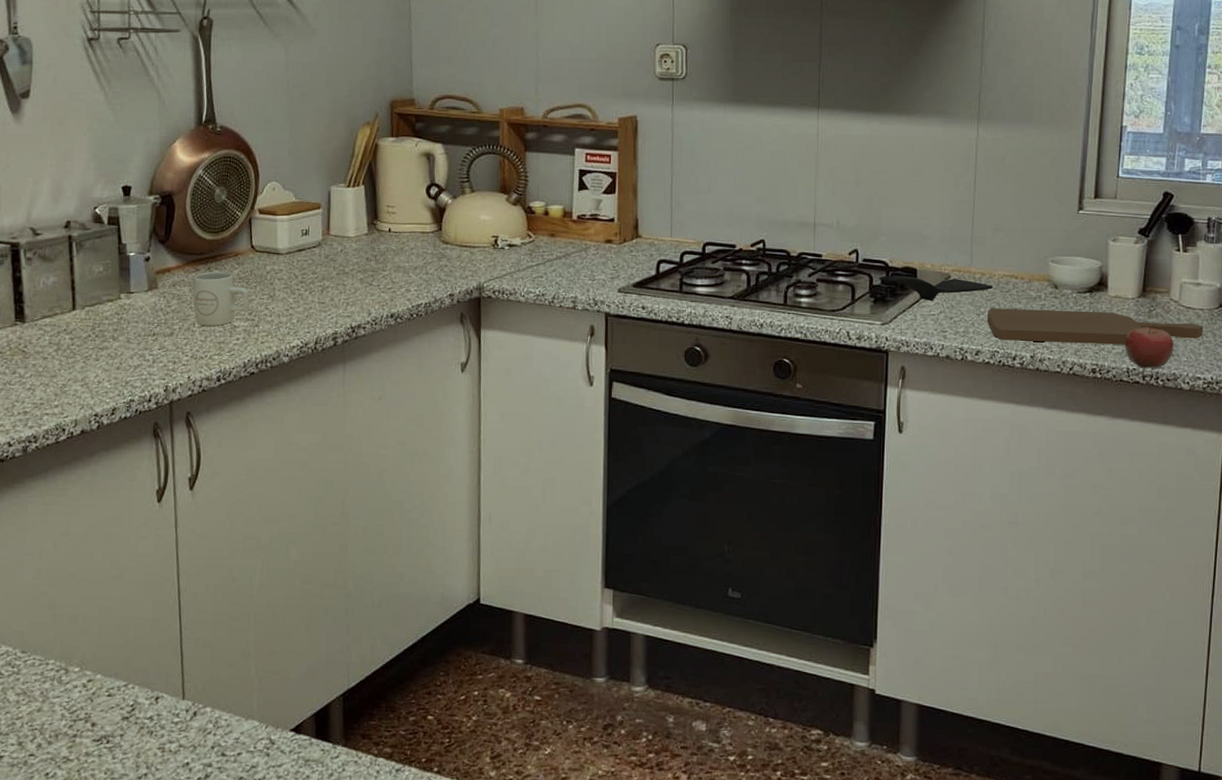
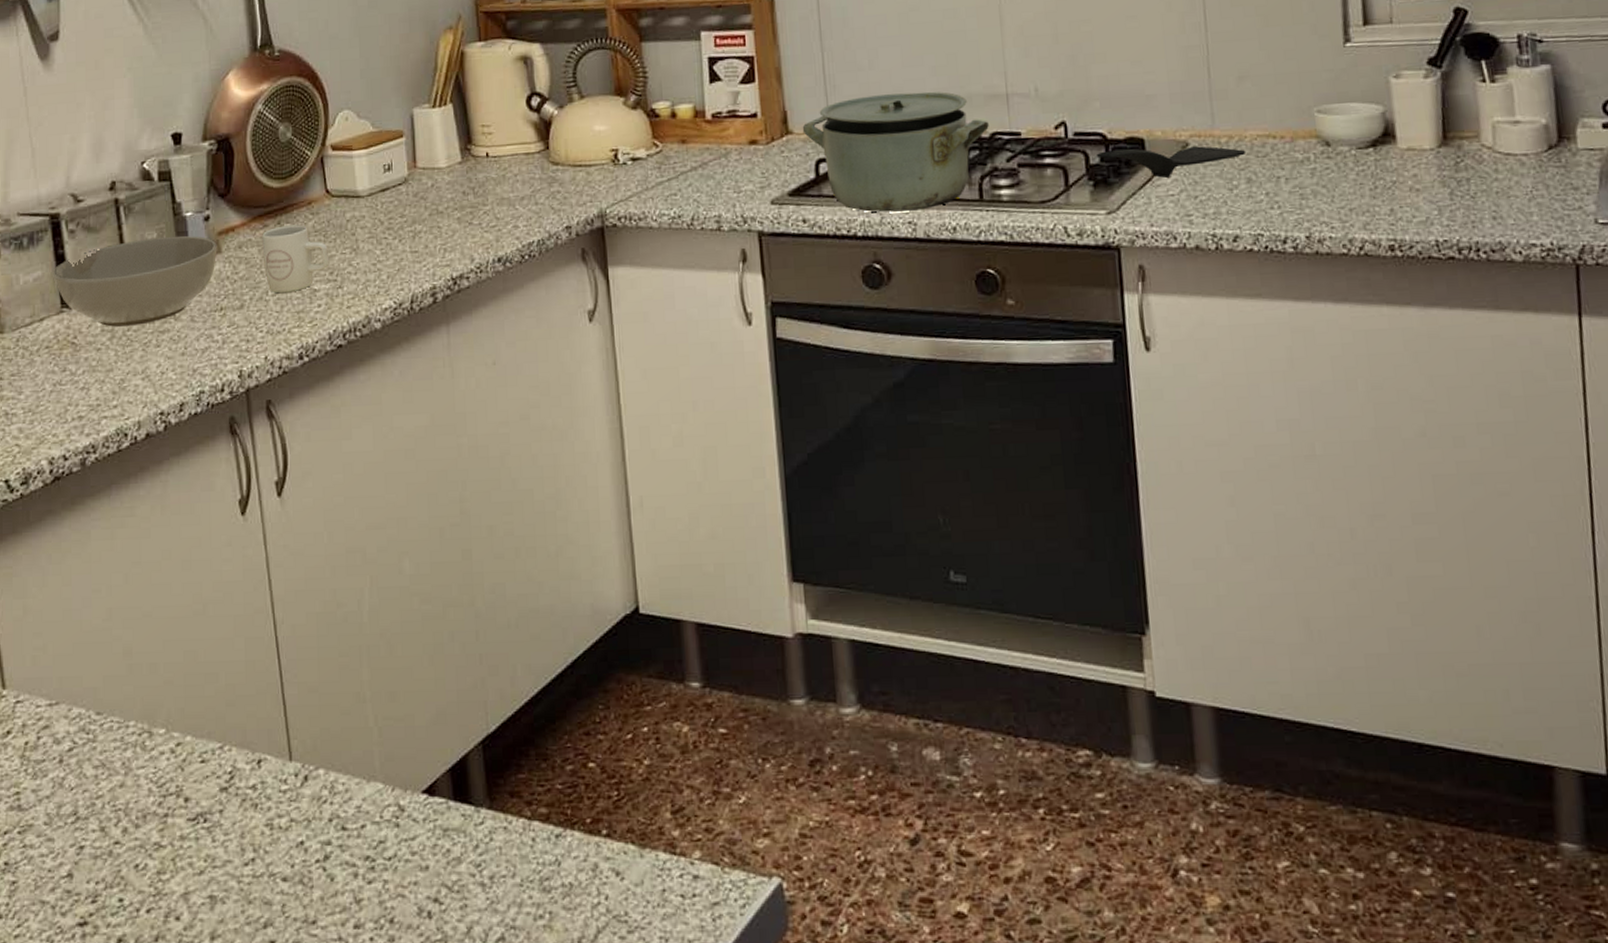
bowl: none [9,271,155,342] -> present [52,235,217,327]
saucepan: none [649,214,798,308] -> present [802,92,989,213]
cutting board: present [986,308,1204,345] -> none [1242,170,1532,220]
fruit: present [1124,323,1174,369] -> none [1427,178,1496,239]

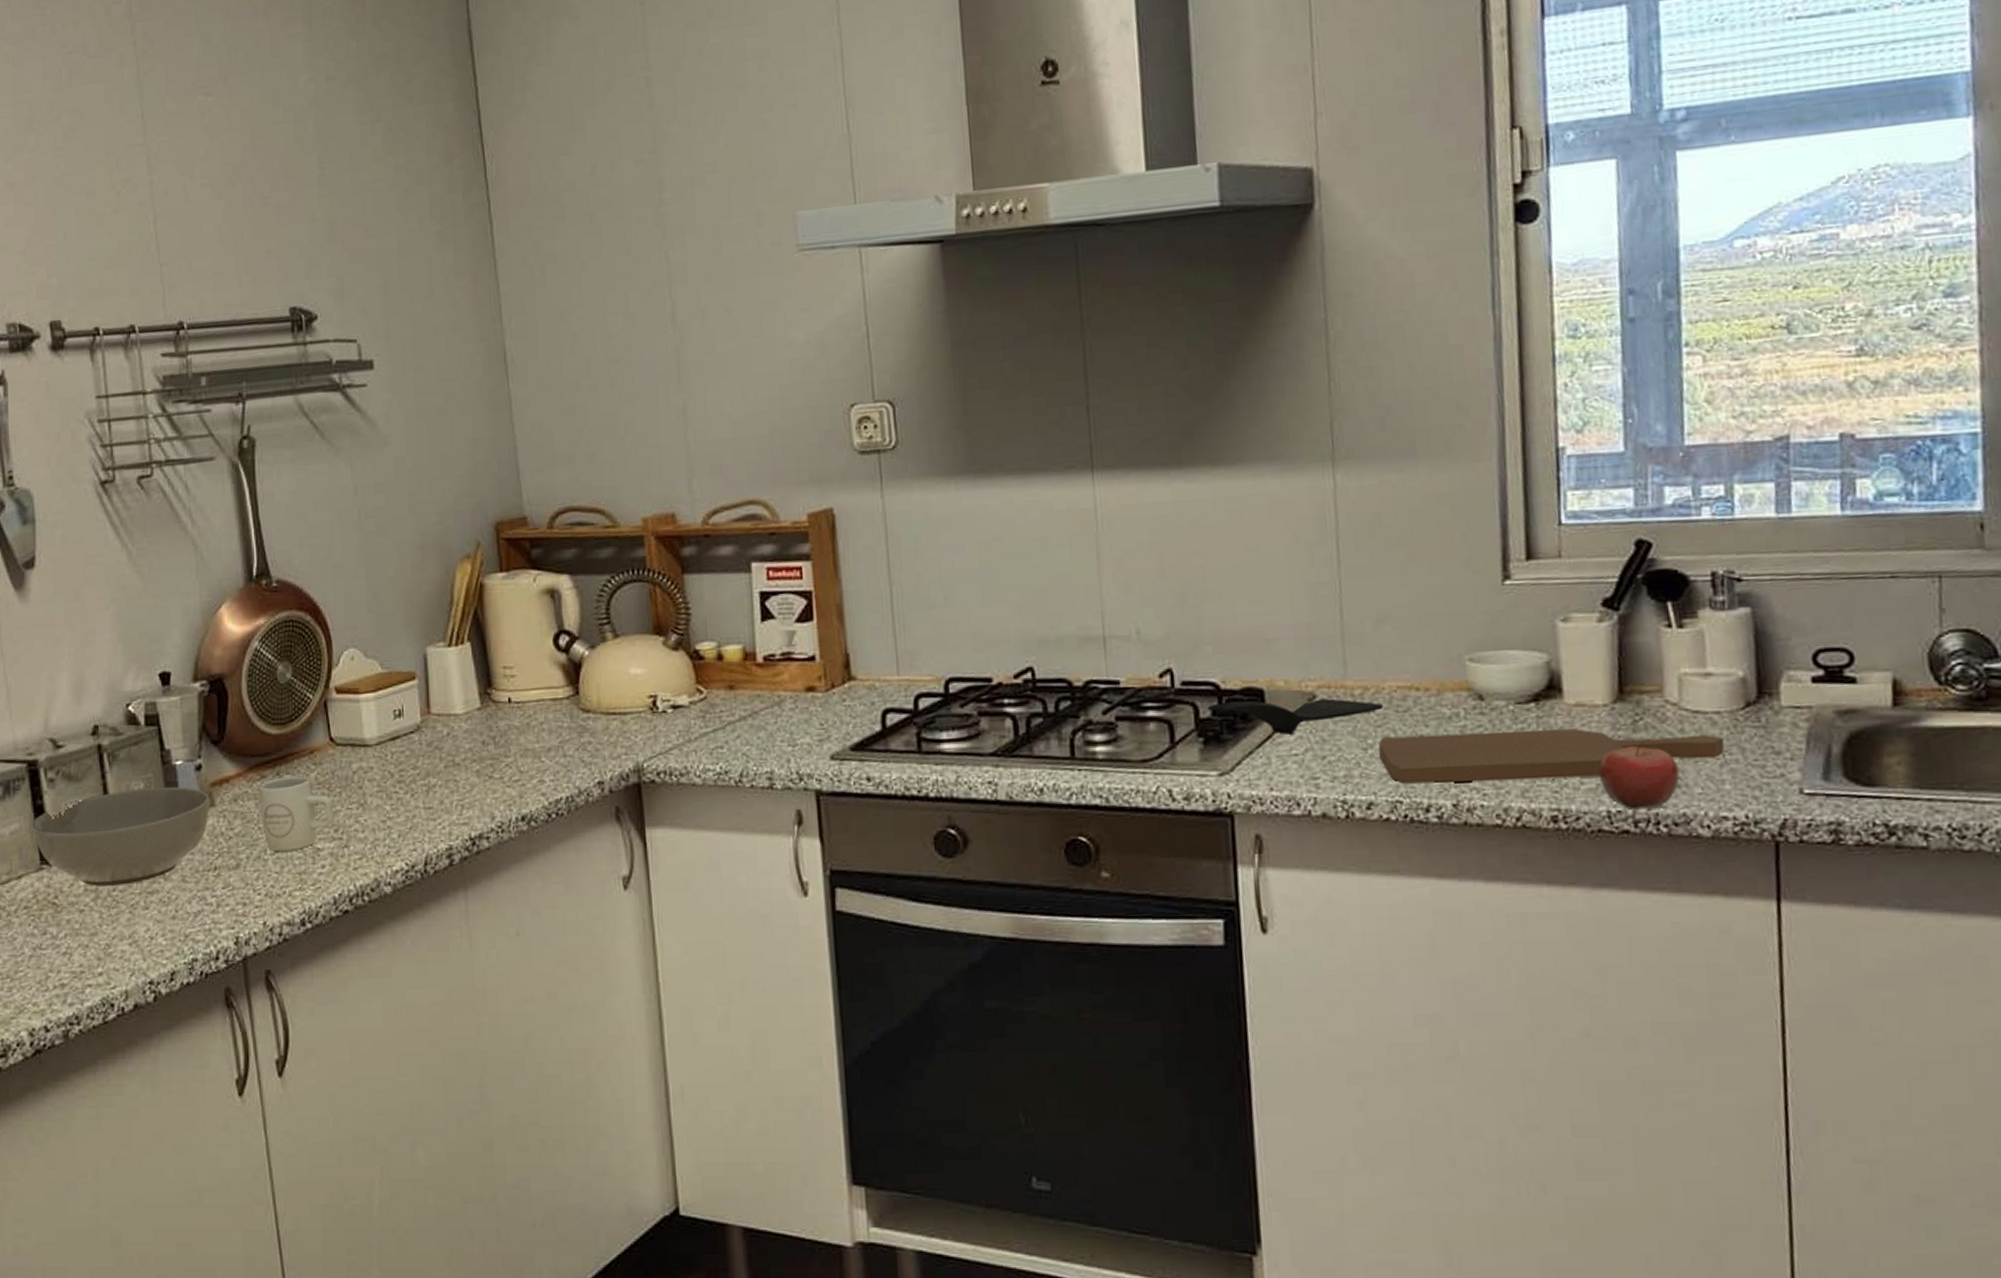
saucepan: present [802,92,989,213] -> none [867,633,1083,771]
cutting board: none [1242,170,1532,220] -> present [1378,729,1725,784]
fruit: none [1427,178,1496,239] -> present [1598,739,1680,810]

